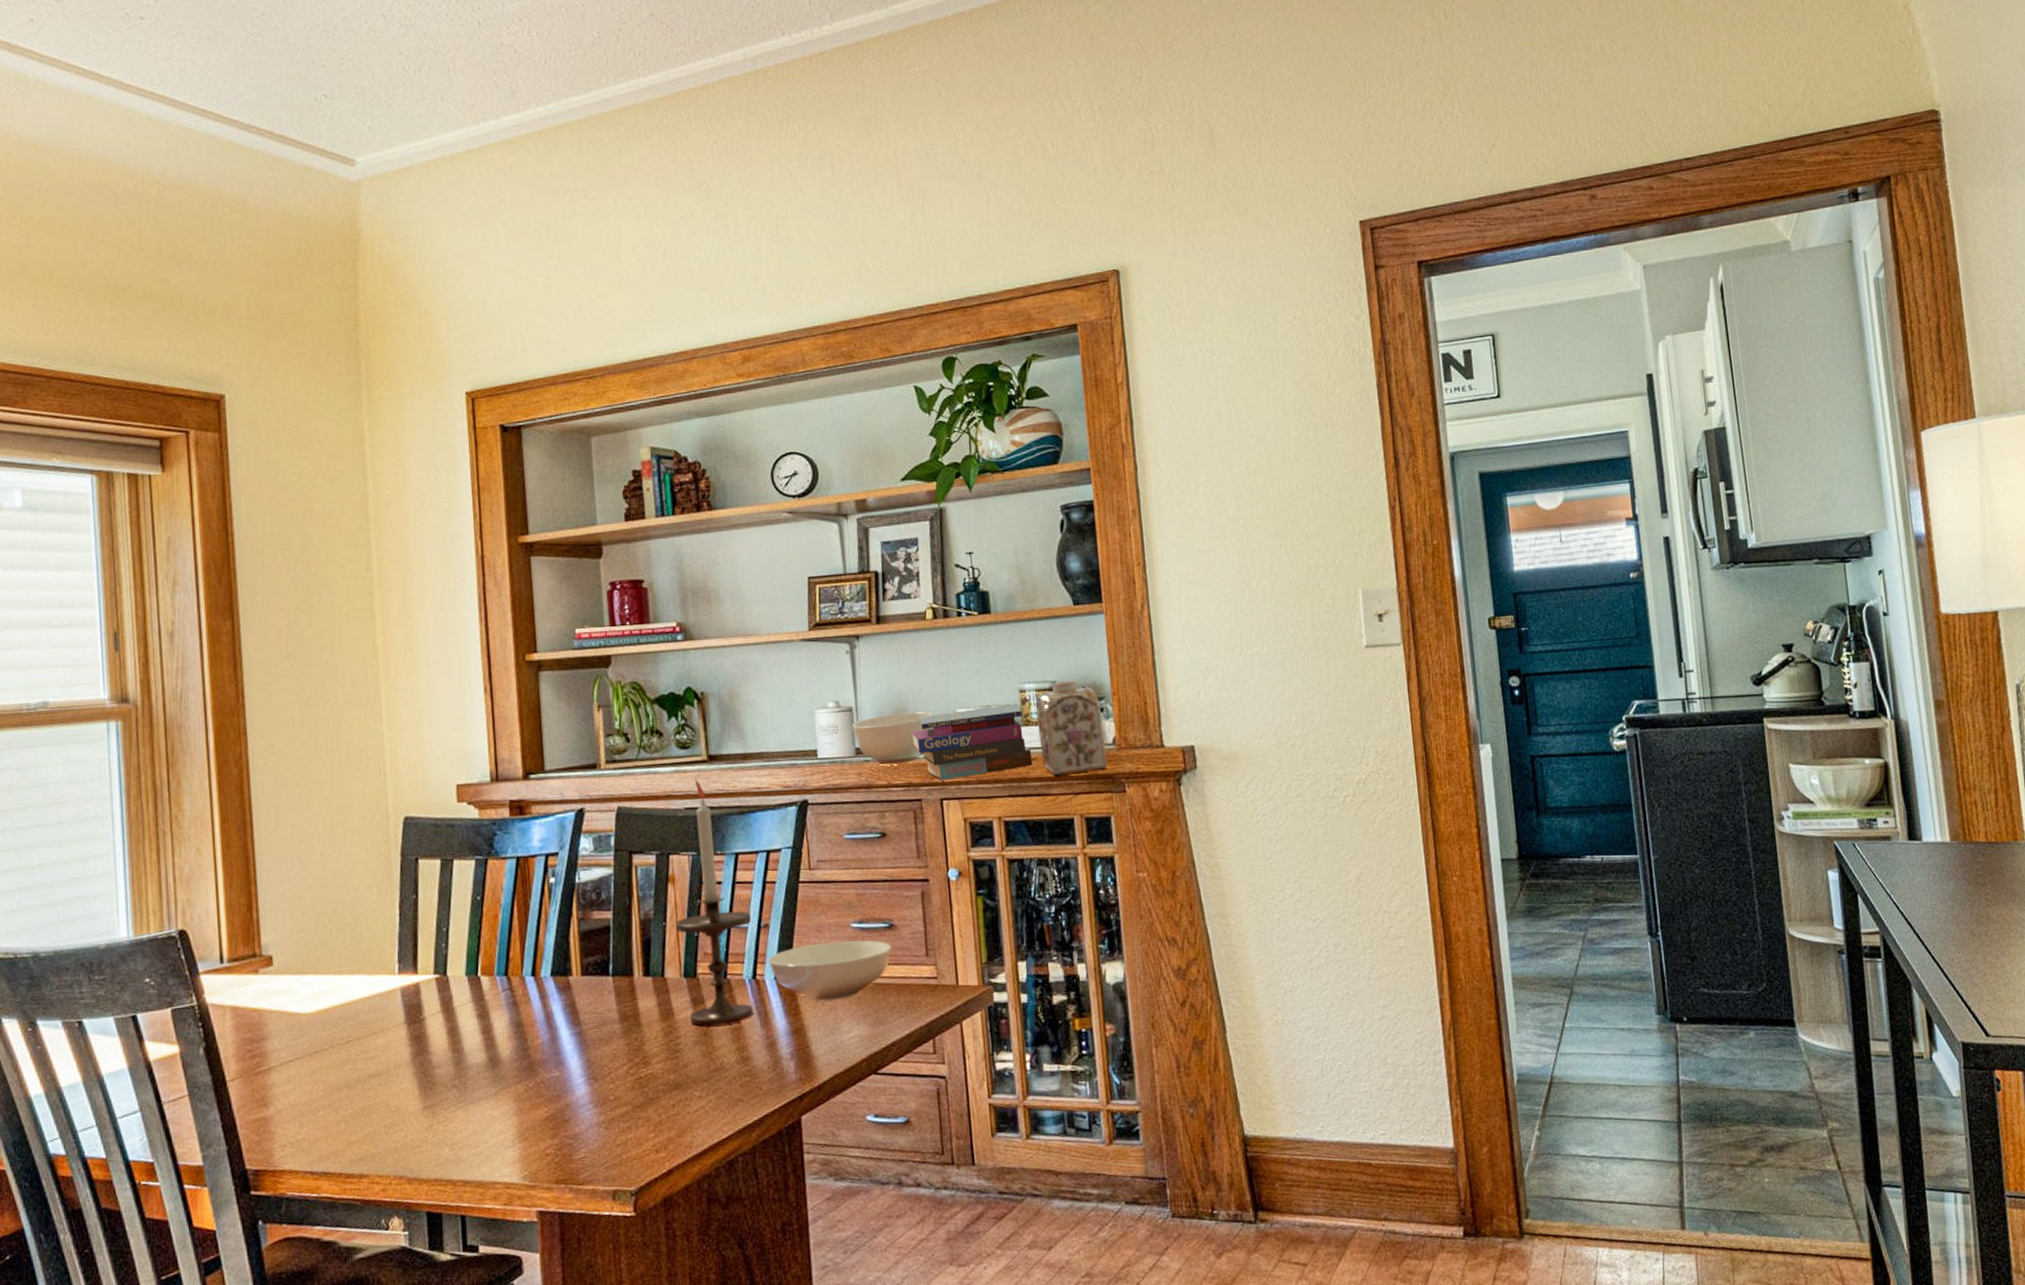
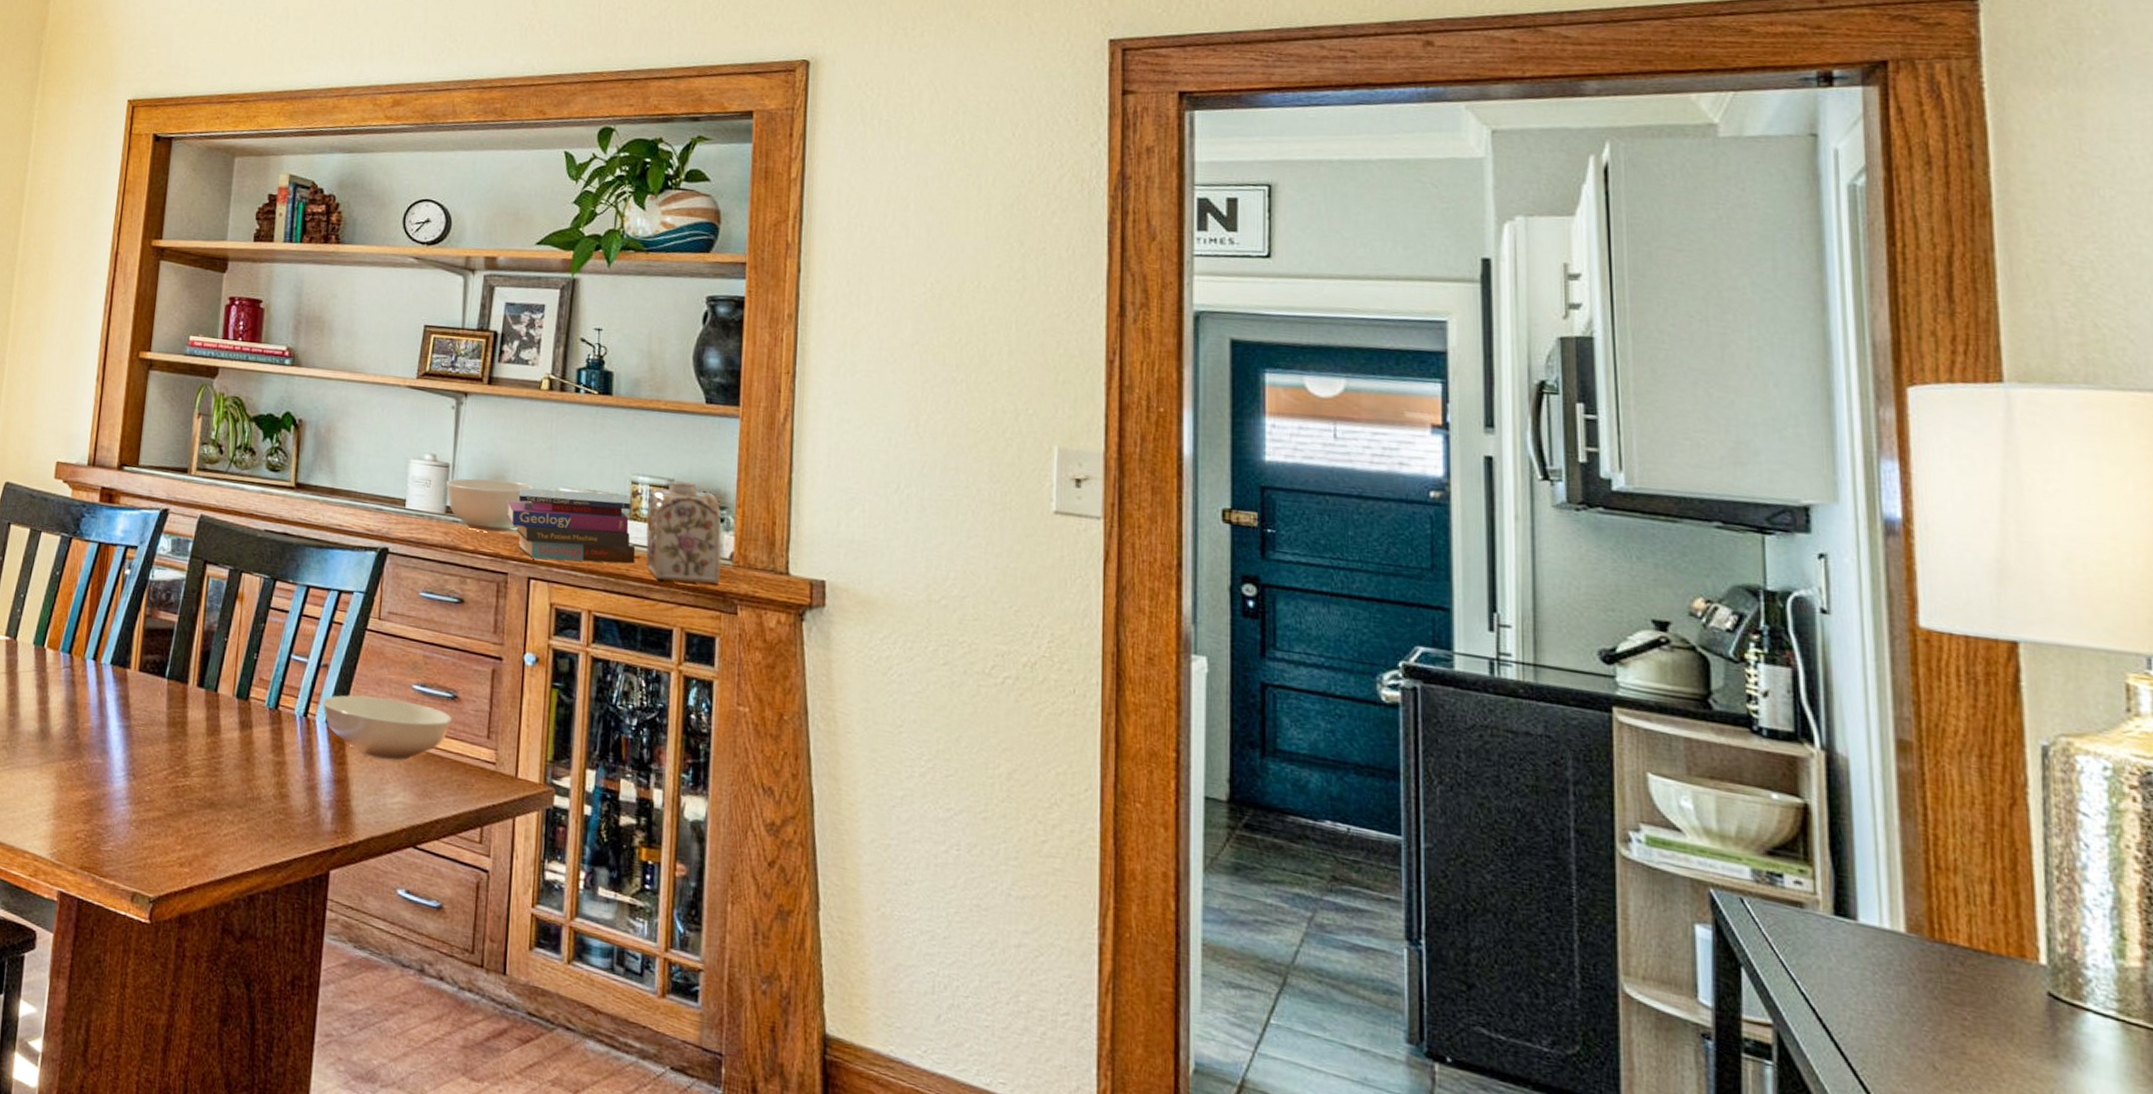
candlestick: present [675,777,754,1026] -> none [235,502,313,756]

